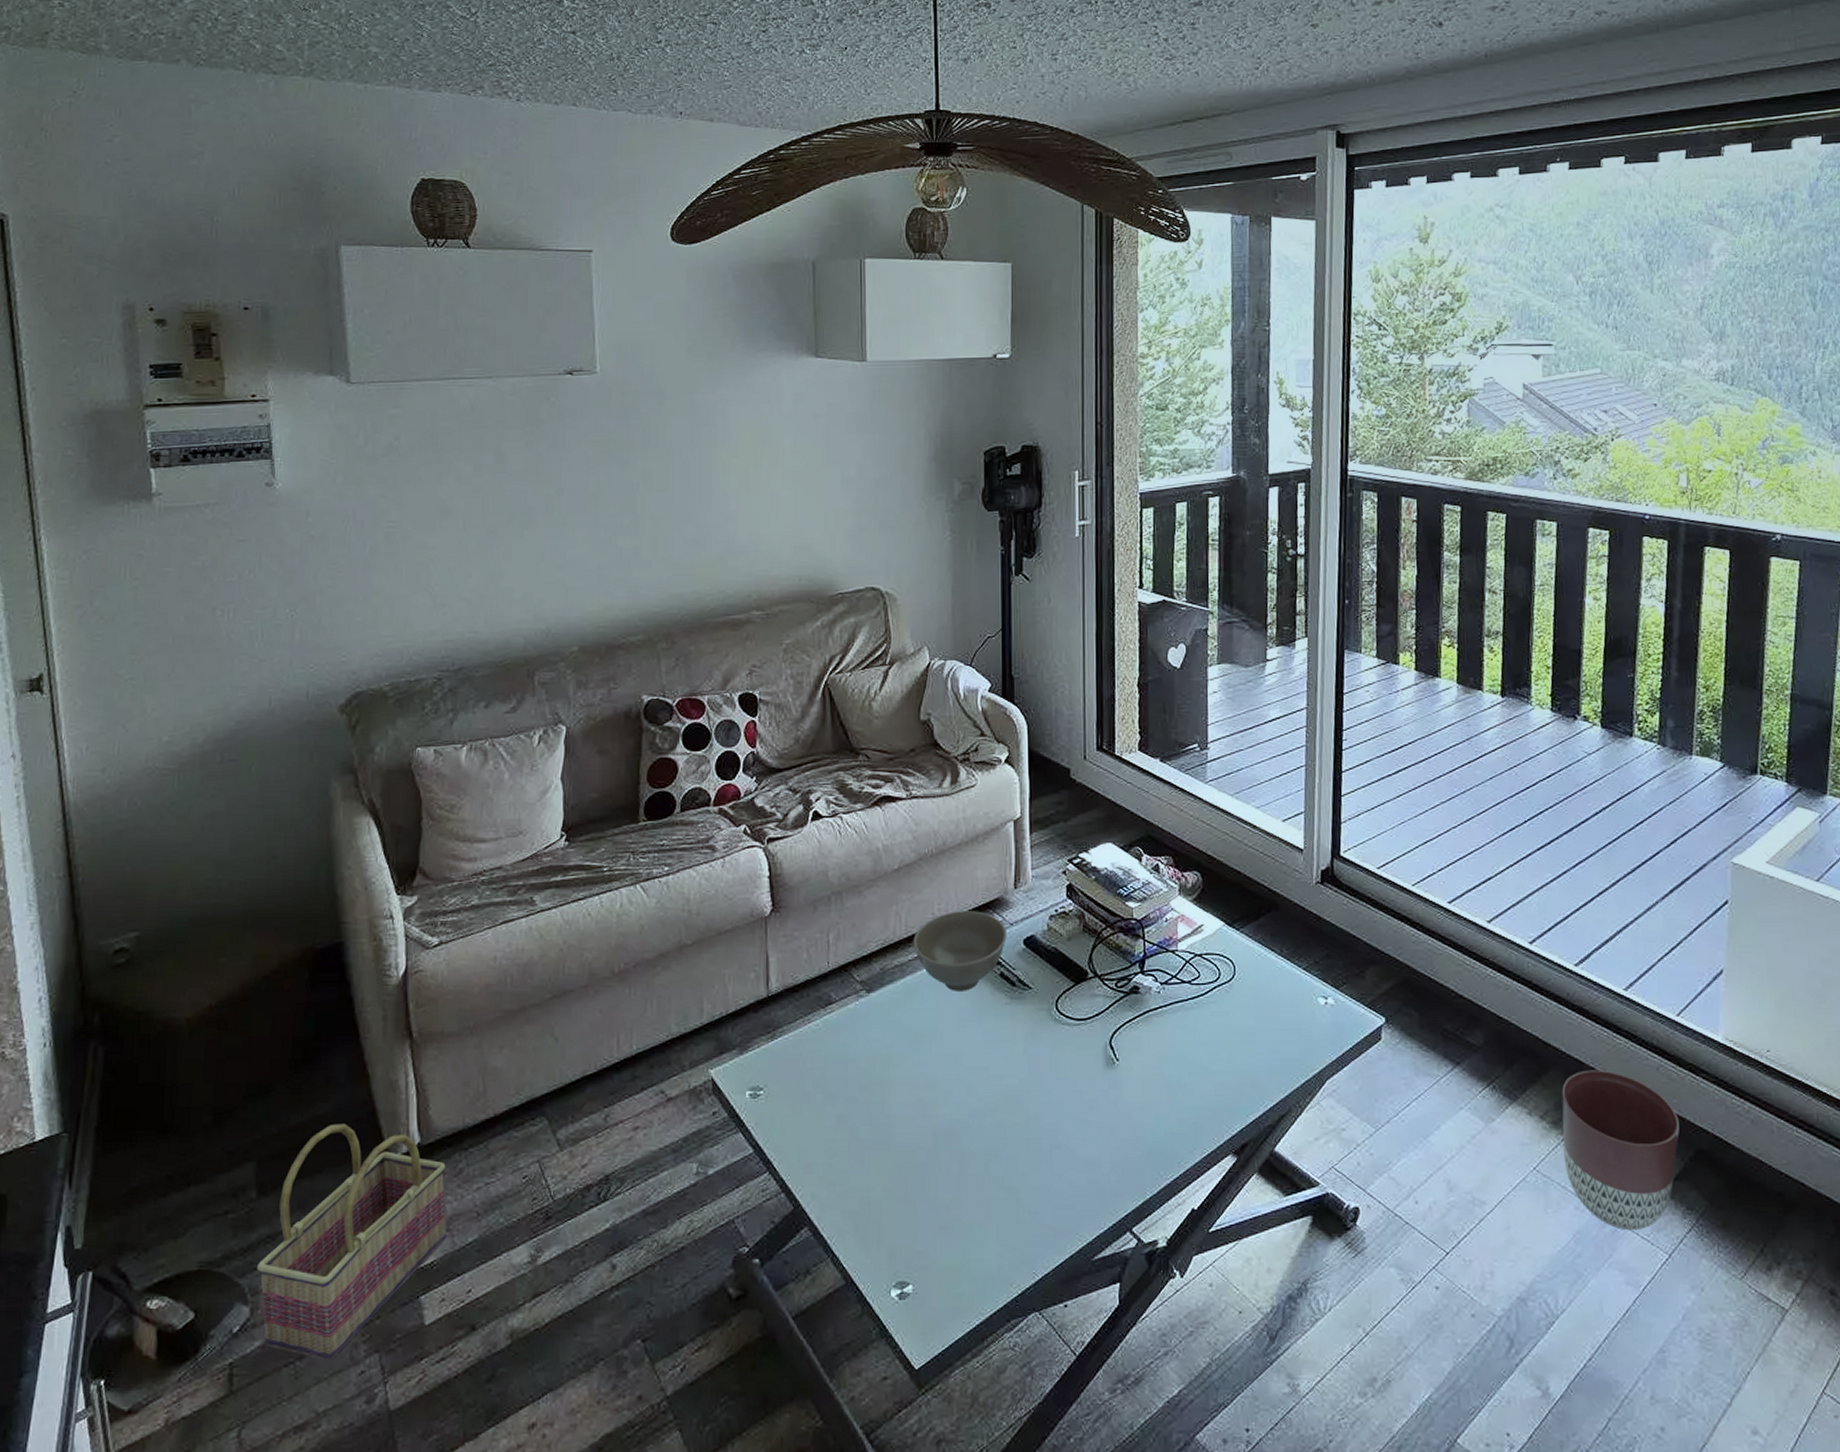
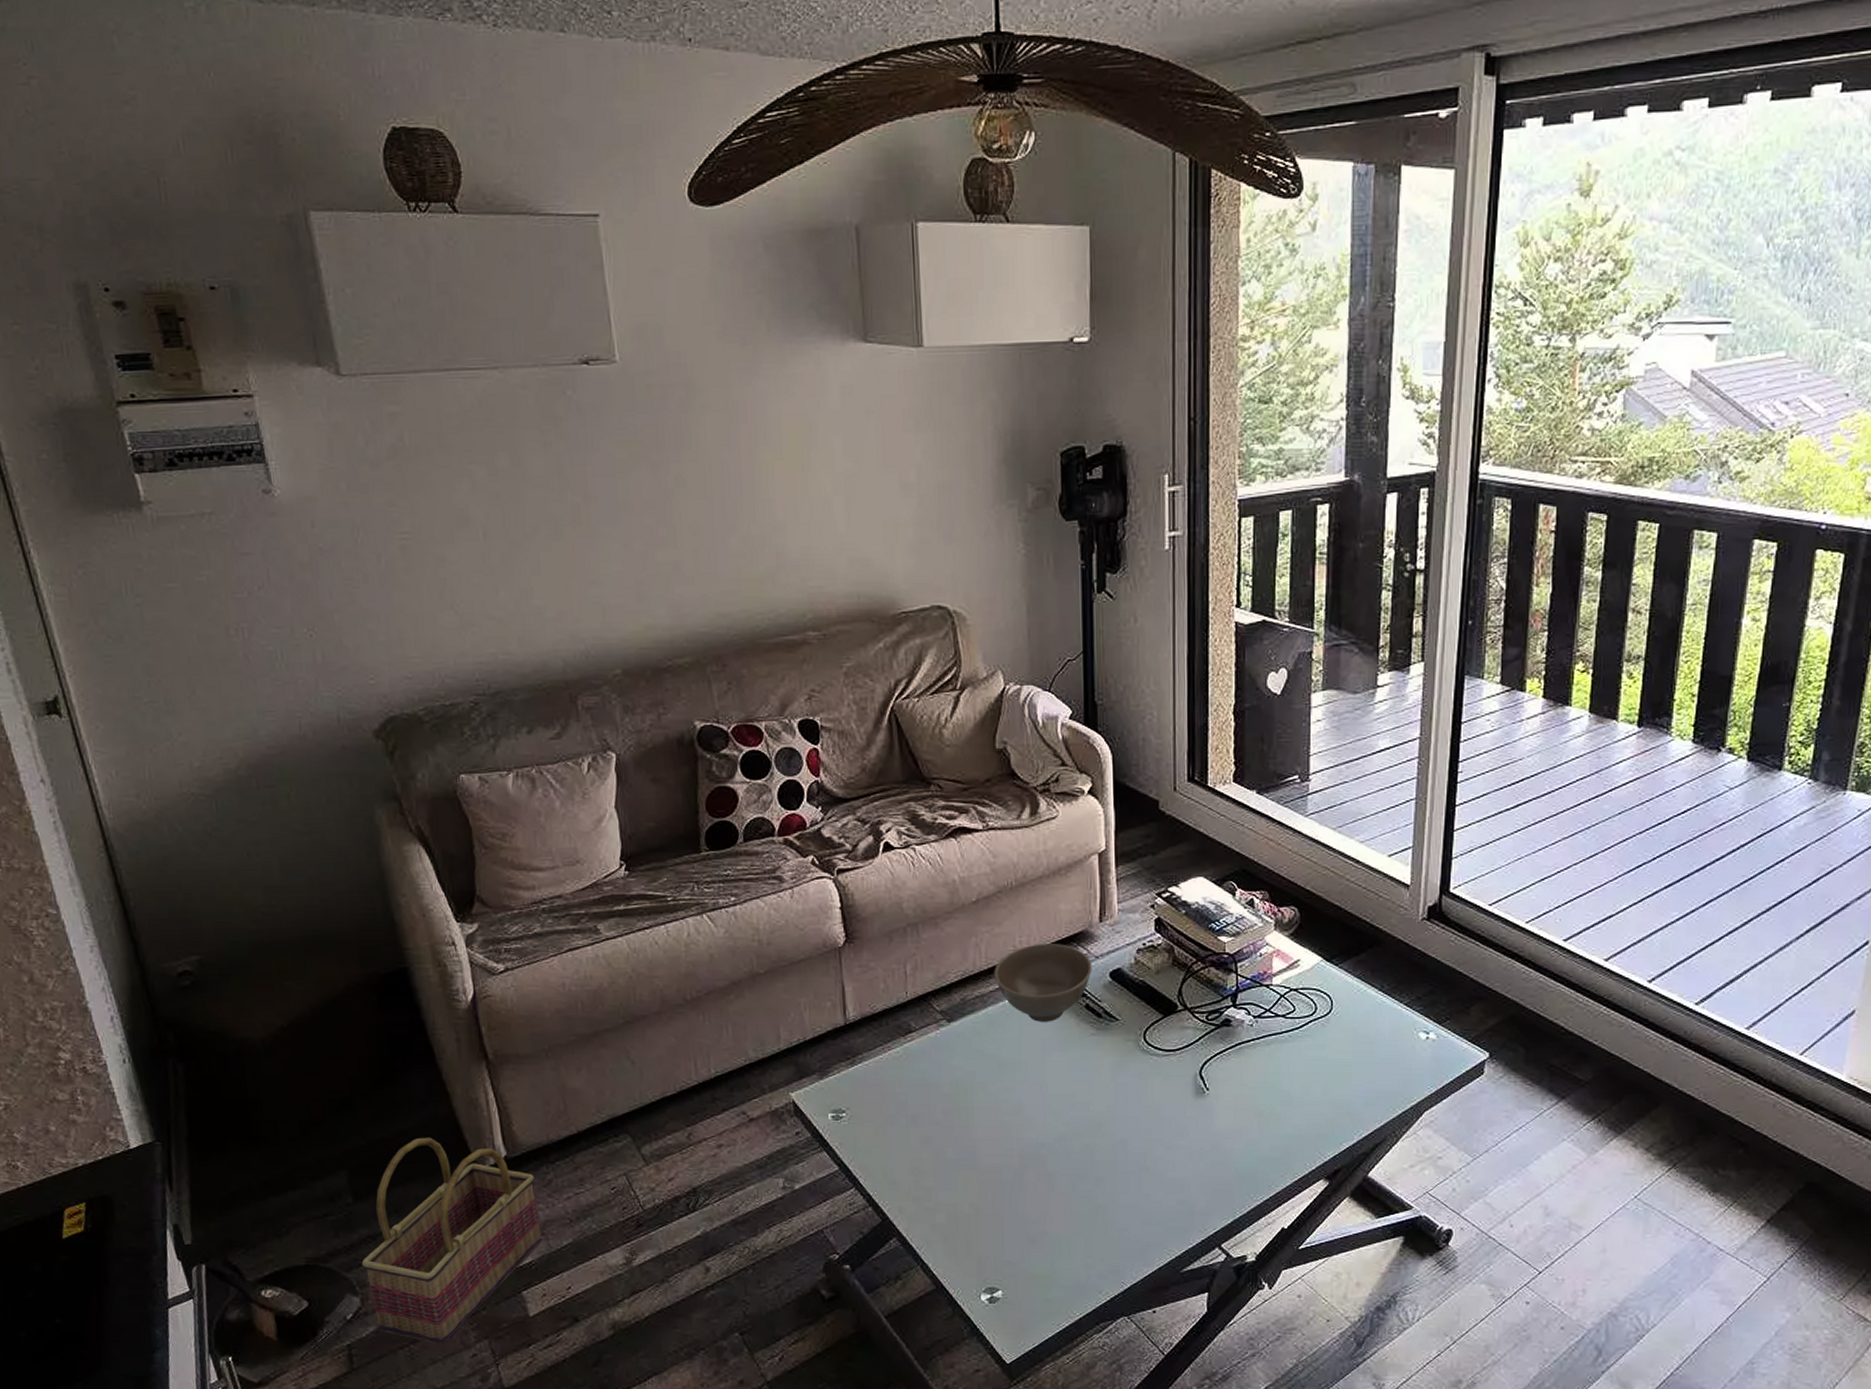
planter: present [1561,1070,1680,1231] -> none [1667,1105,1791,1256]

